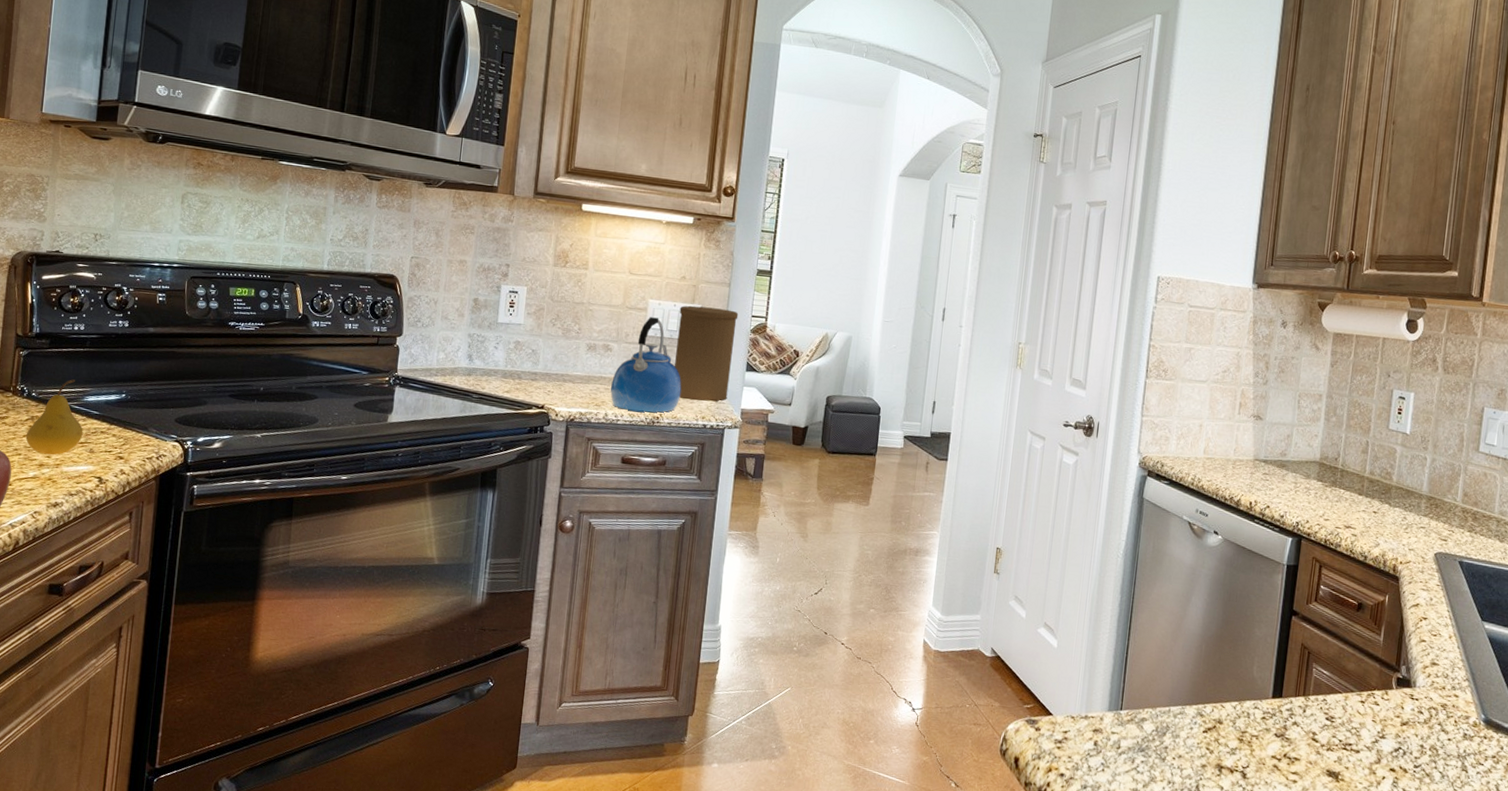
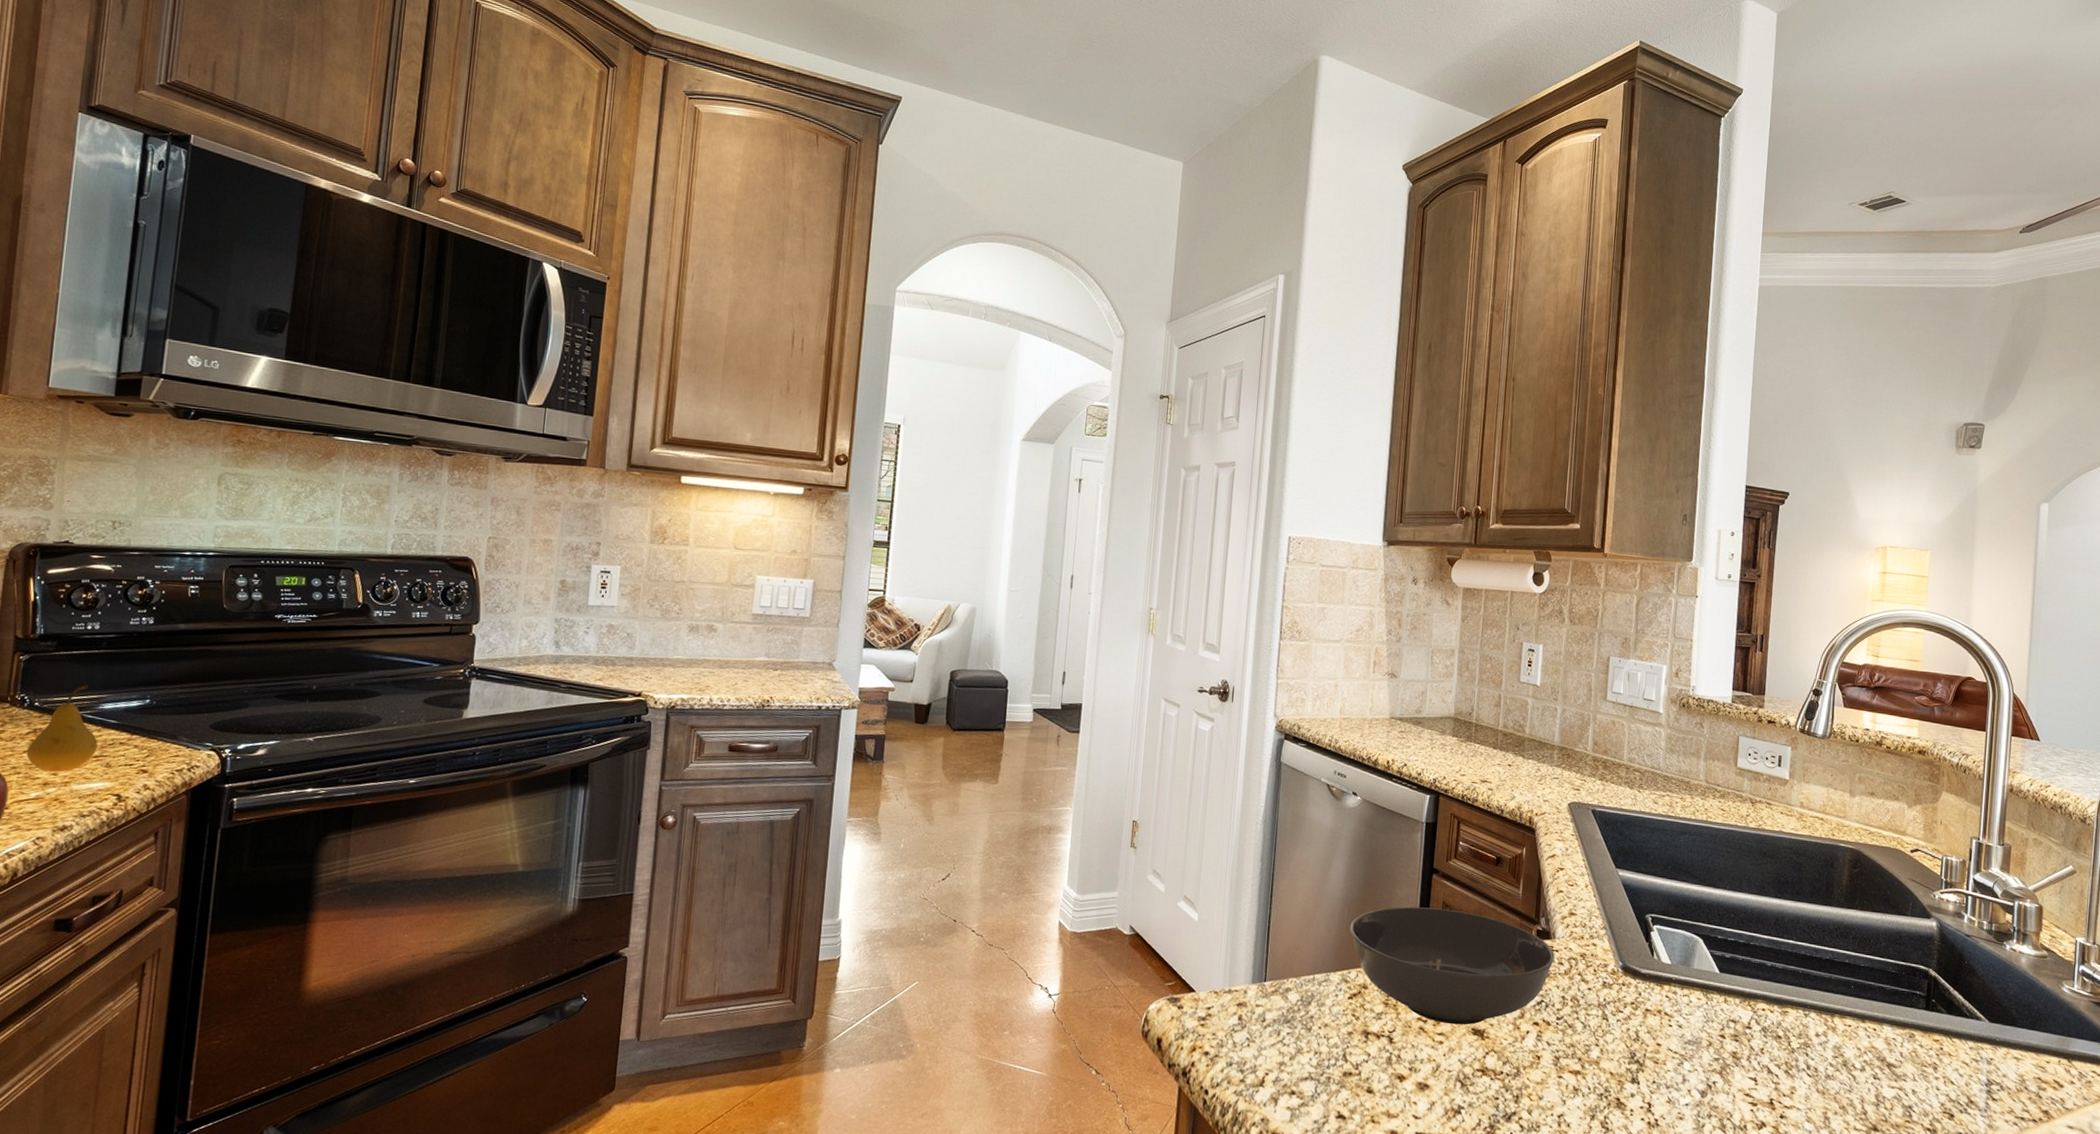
kettle: present [610,317,682,413] -> none [715,594,794,696]
canister: present [674,305,739,402] -> none [785,580,855,682]
bowl: none [1207,646,1415,766] -> present [1350,906,1555,1025]

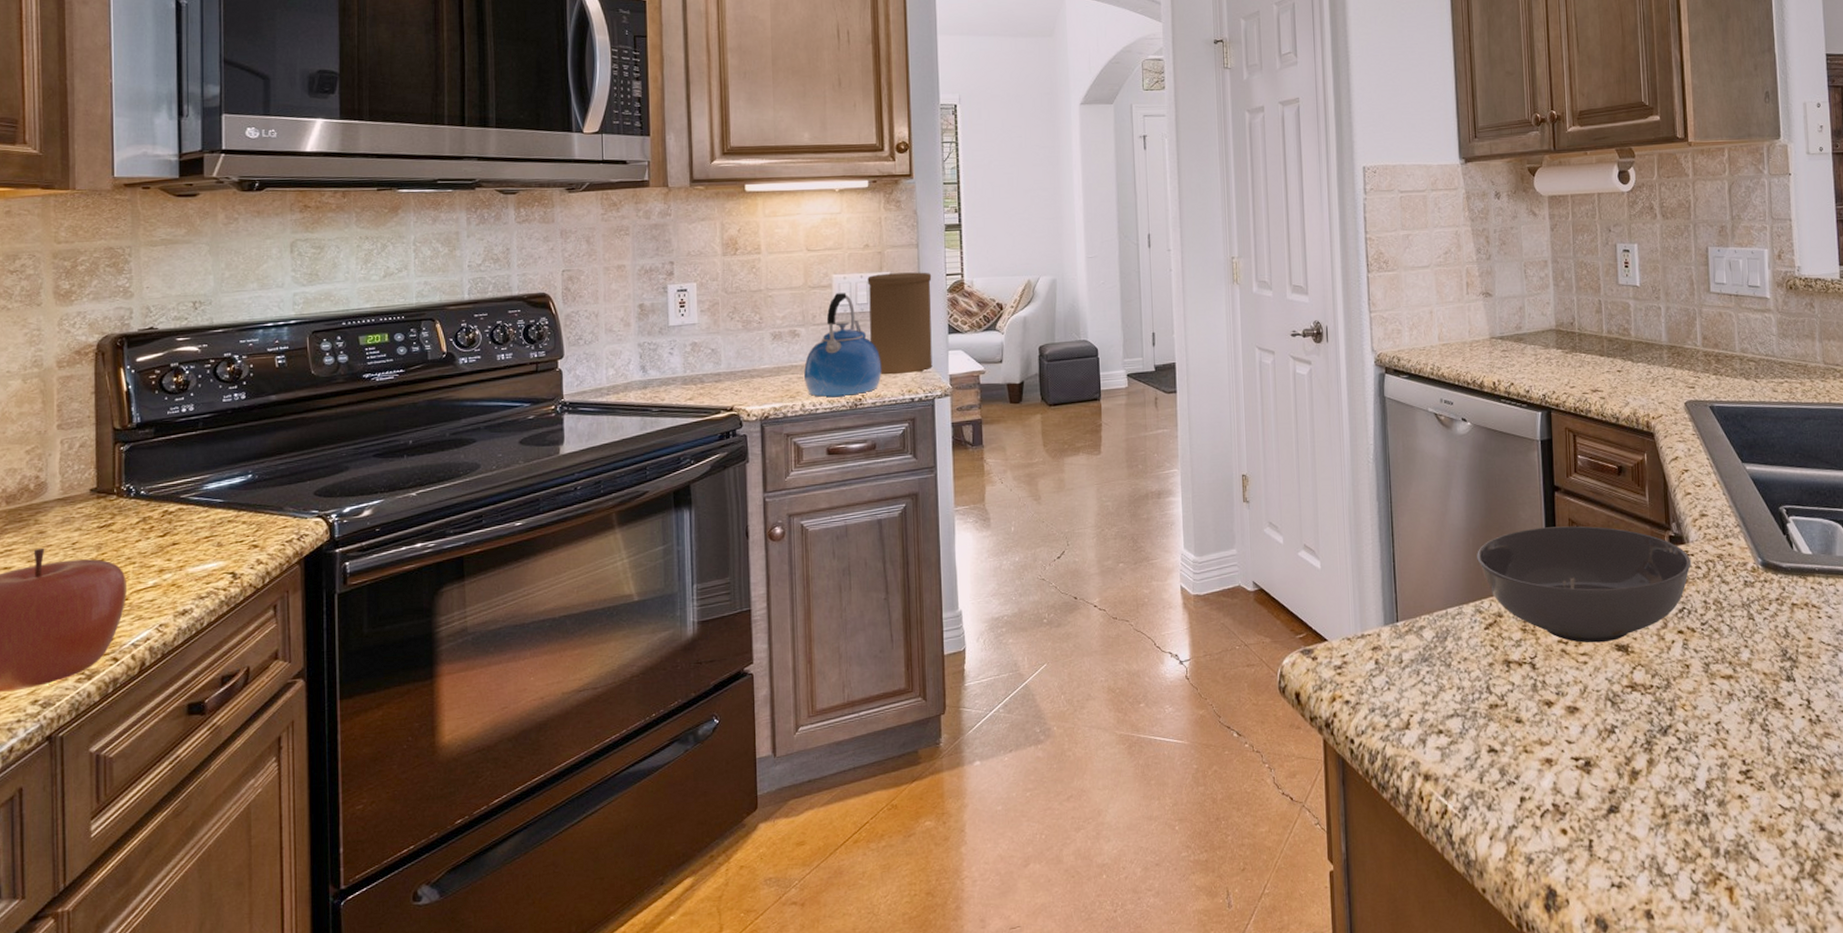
fruit: present [26,685,98,772] -> none [138,468,207,558]
kettle: none [715,594,794,696] -> present [804,293,882,397]
canister: none [785,580,855,682] -> present [867,272,933,375]

